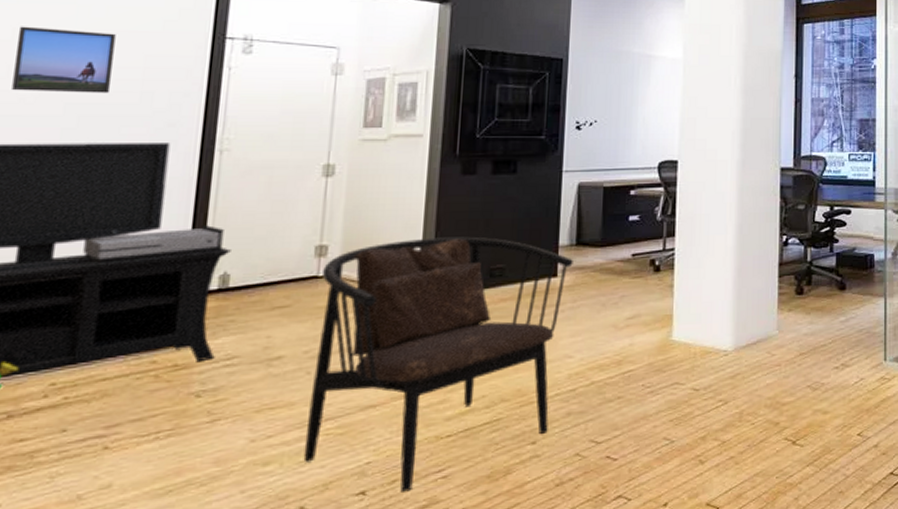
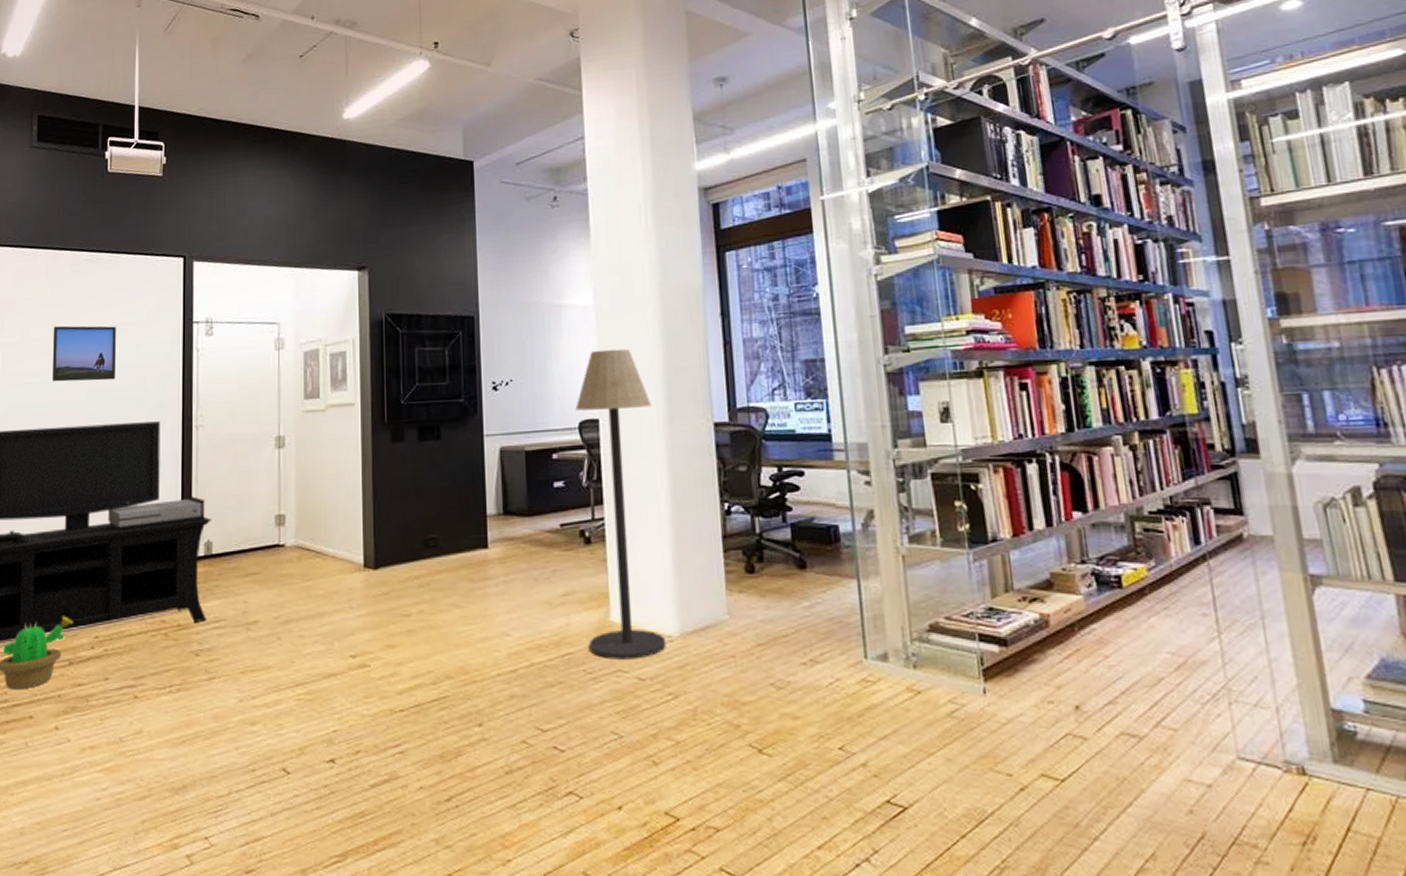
armchair: present [303,236,573,492] -> none [281,505,502,764]
floor lamp: none [650,99,727,374] -> present [575,349,667,660]

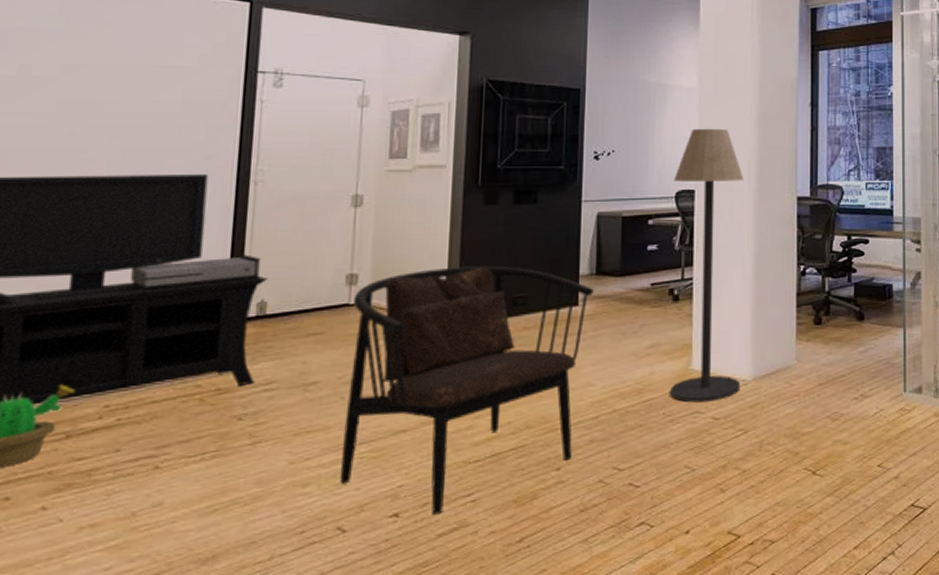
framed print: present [52,325,116,382] -> none [61,63,155,127]
armchair: none [281,505,502,764] -> present [339,266,594,515]

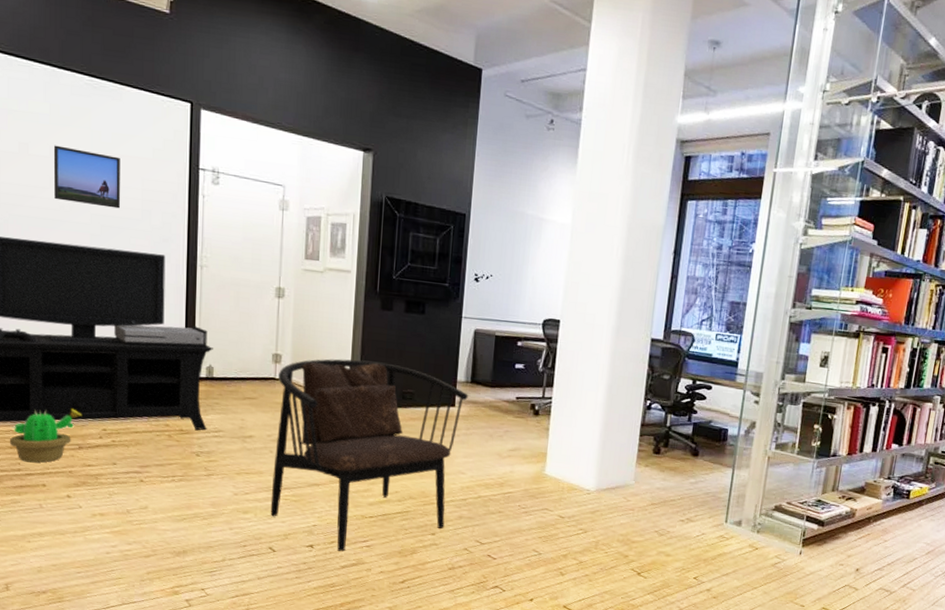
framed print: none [61,63,155,127] -> present [53,145,121,209]
floor lamp: present [670,128,743,403] -> none [525,263,605,503]

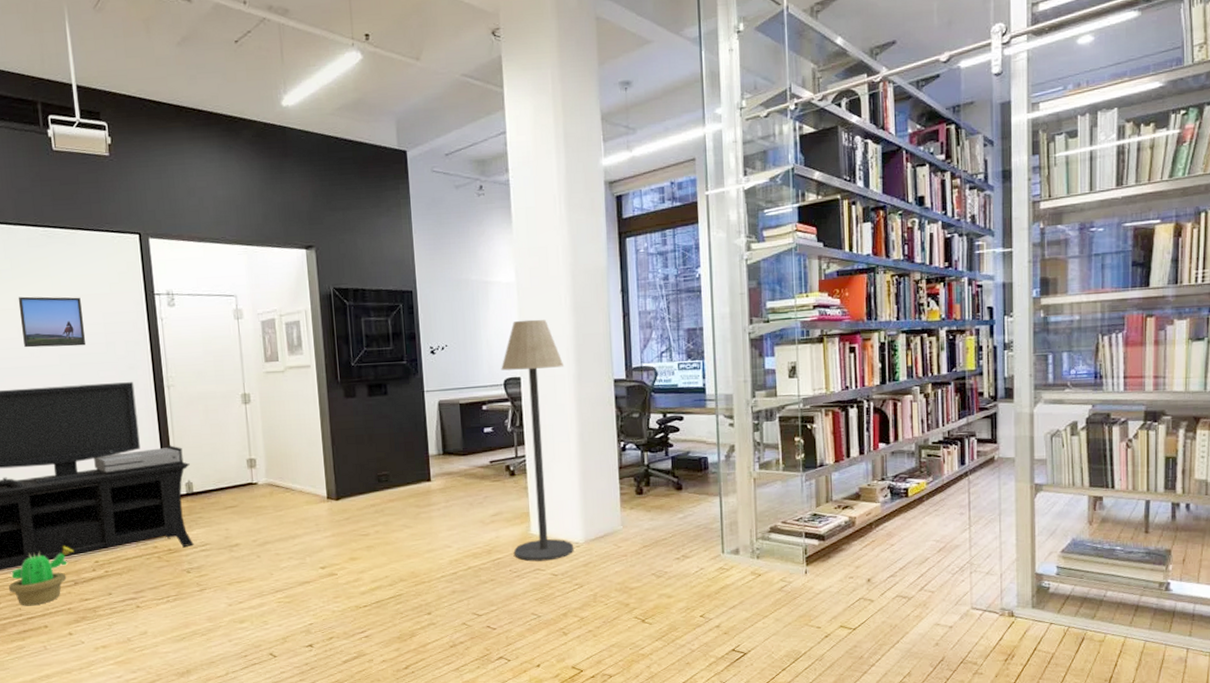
armchair: present [270,358,468,552] -> none [255,449,442,646]
floor lamp: none [525,263,605,503] -> present [501,319,574,562]

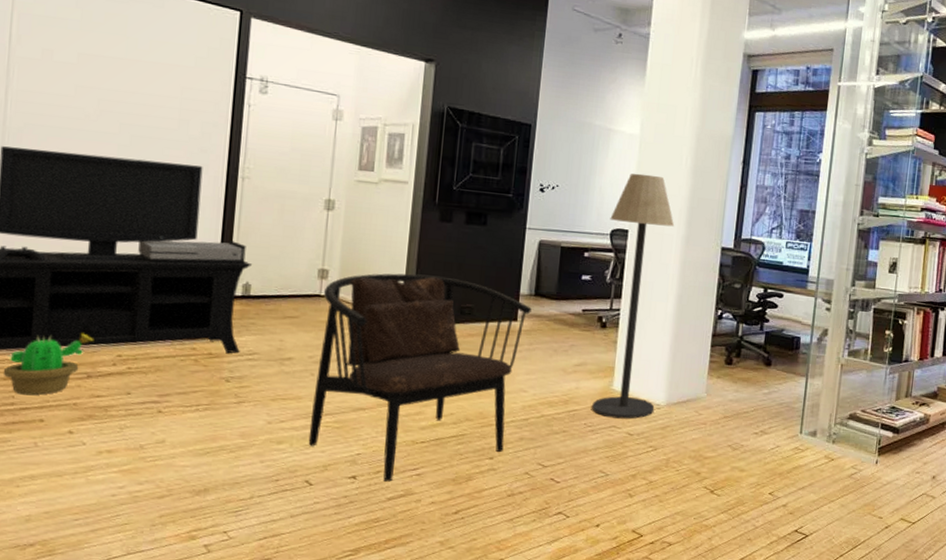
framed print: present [18,296,86,348] -> none [79,52,158,118]
armchair: none [255,449,442,646] -> present [308,273,532,482]

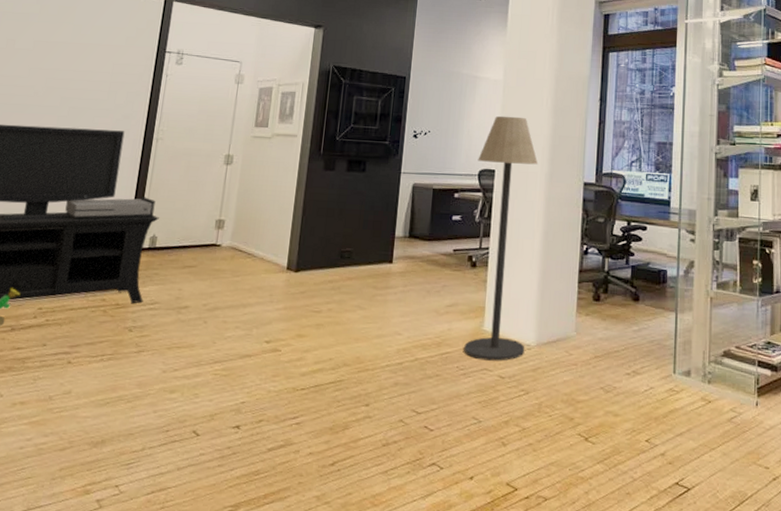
armchair: present [308,273,532,482] -> none [197,220,406,431]

